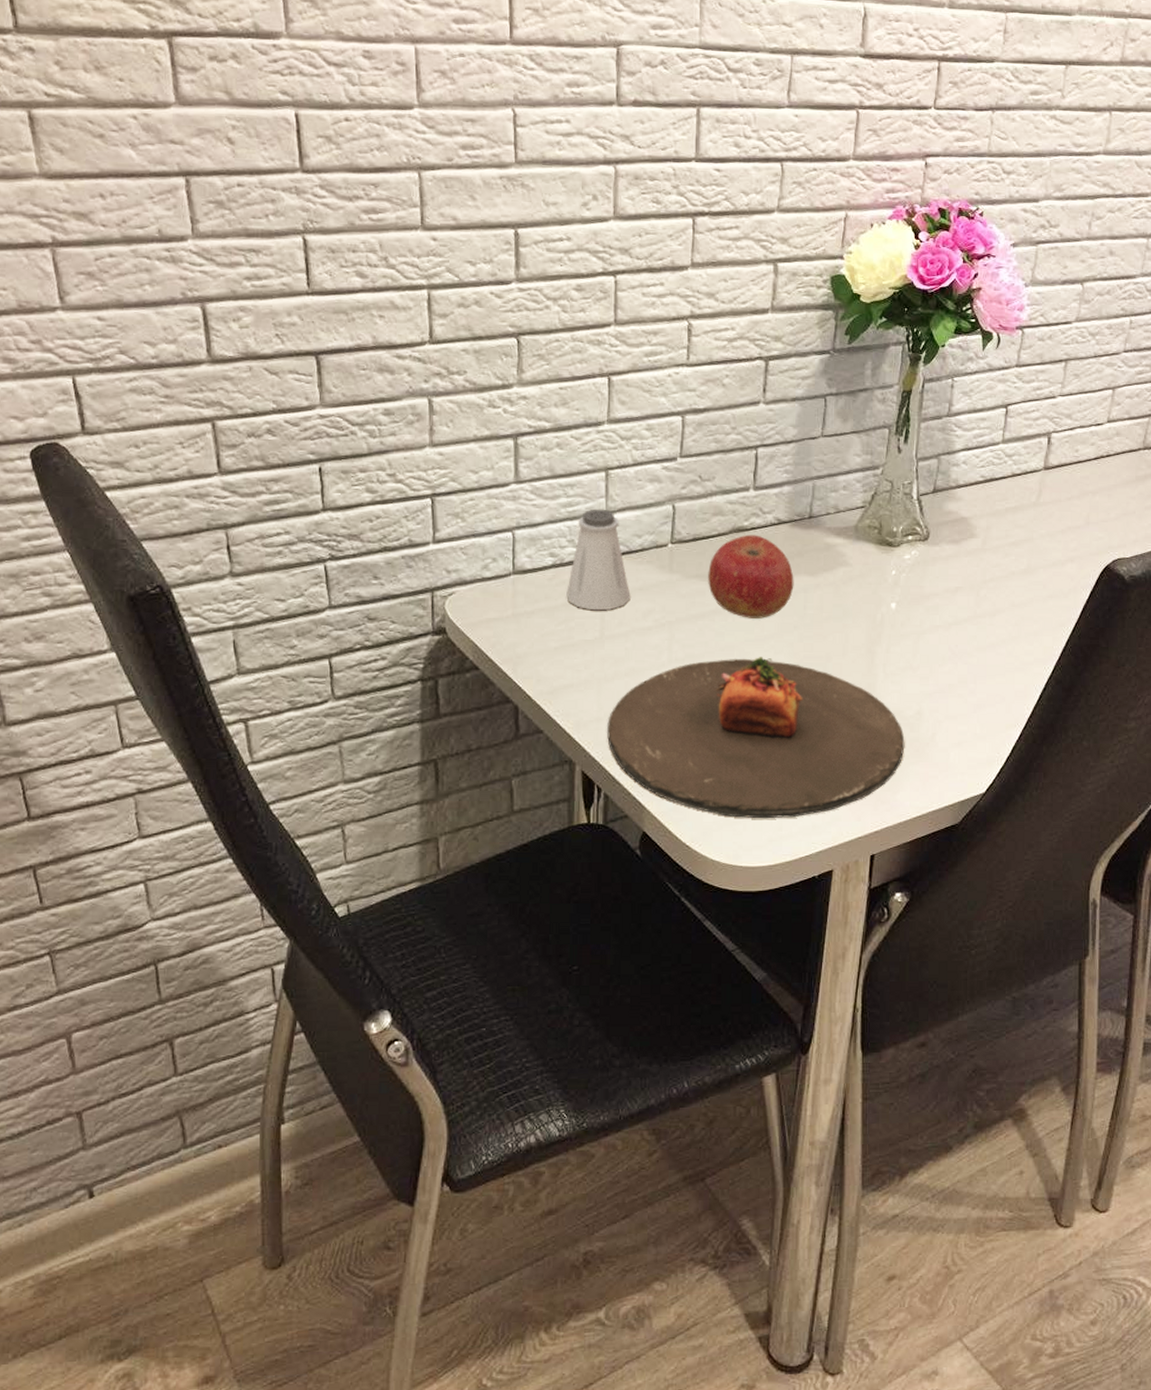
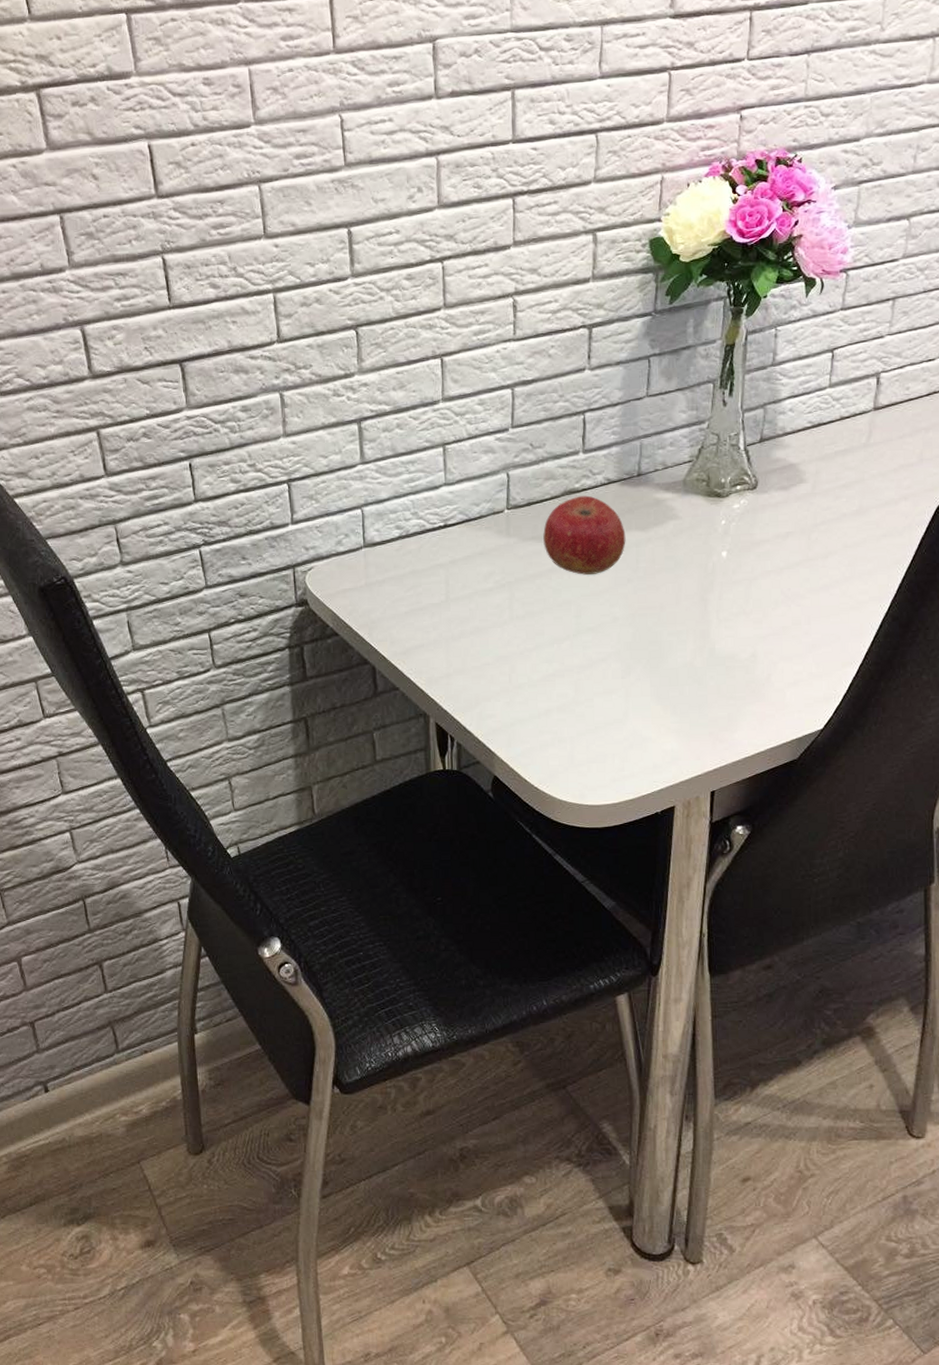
saltshaker: present [566,509,631,611] -> none [413,482,472,576]
plate: present [607,657,905,819] -> none [457,610,741,761]

